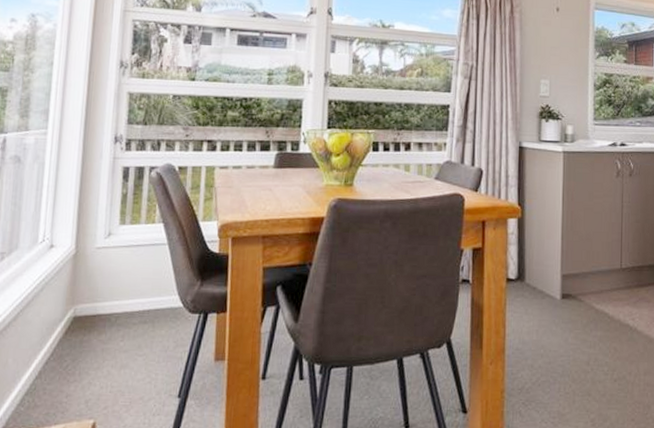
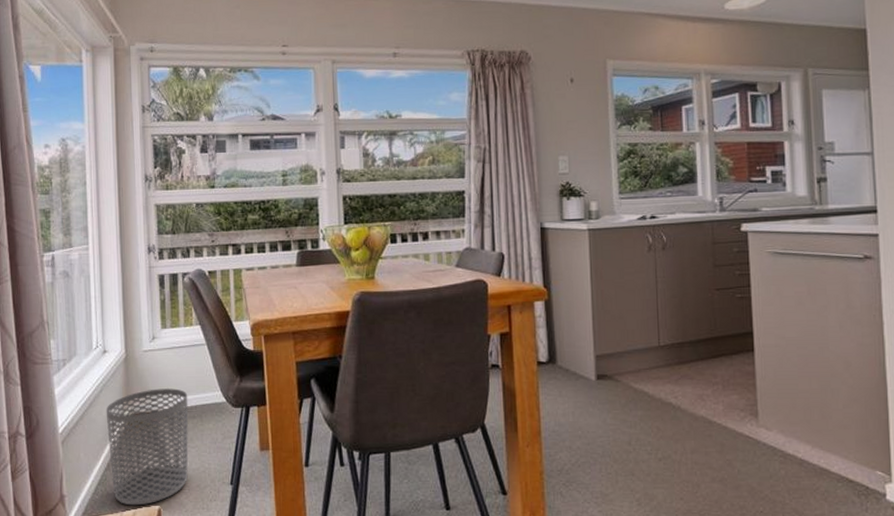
waste bin: none [42,289,141,420] -> present [106,388,189,506]

